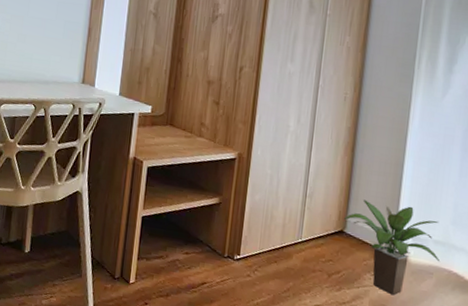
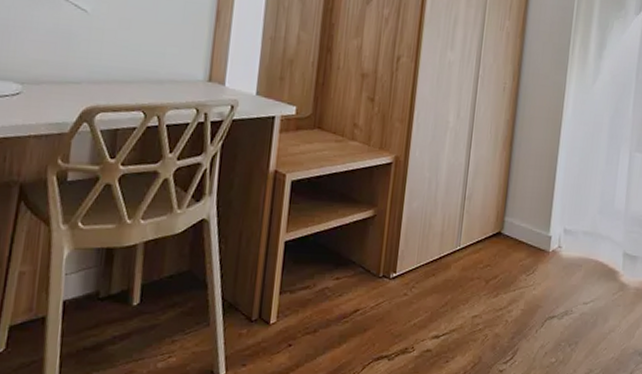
potted plant: present [344,199,441,296] -> none [502,196,589,294]

